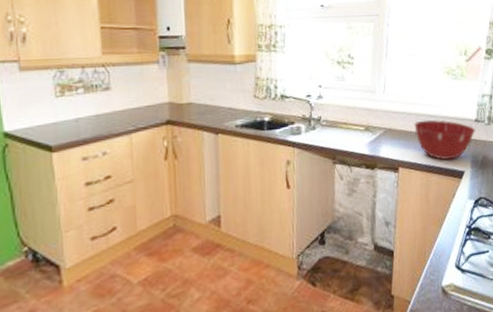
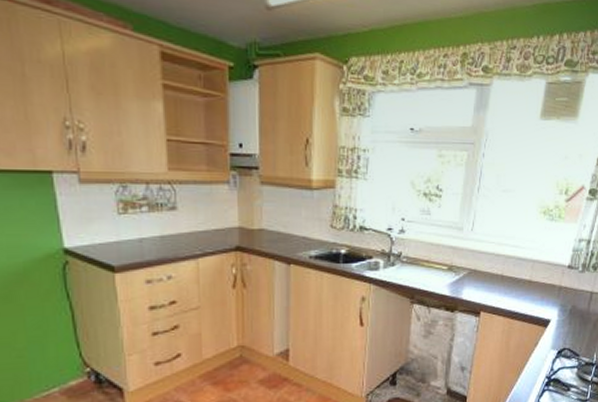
mixing bowl: present [414,119,476,161] -> none [501,262,567,307]

